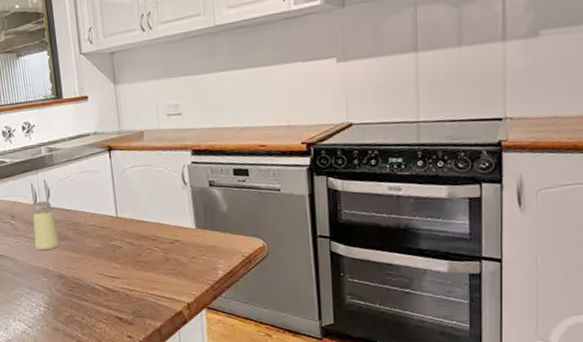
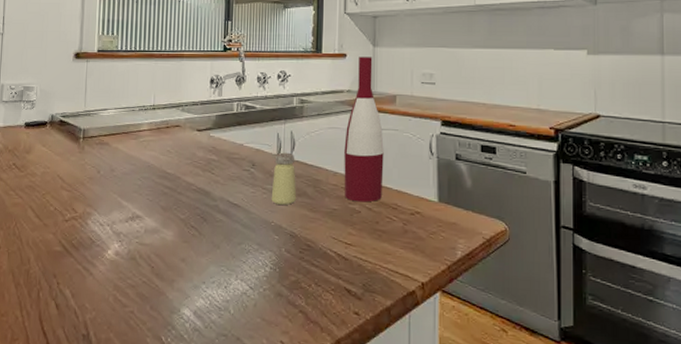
wine bottle: none [97,95,141,239] -> present [344,57,384,203]

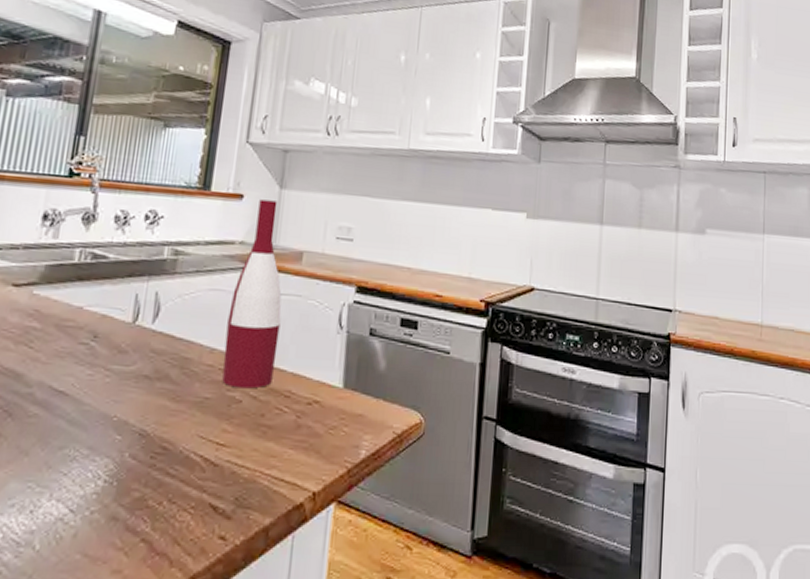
saltshaker: present [271,152,297,205] -> none [116,320,158,392]

